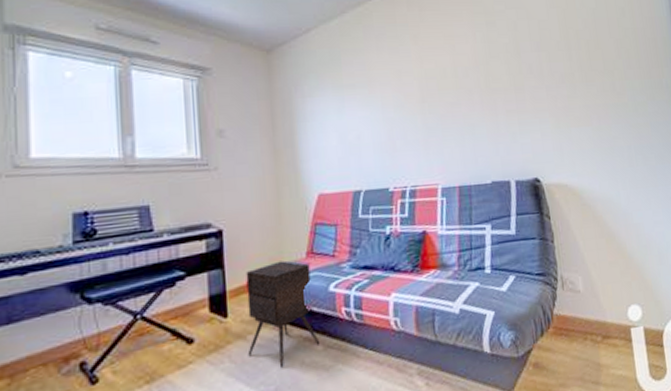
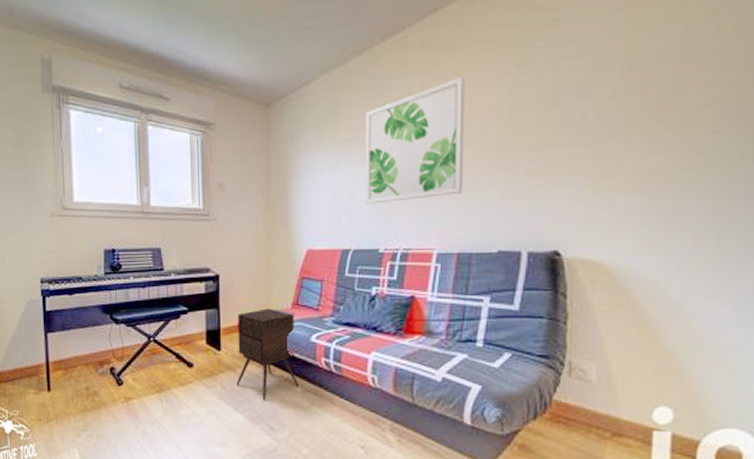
wall art: none [365,31,457,145] -> present [366,76,465,204]

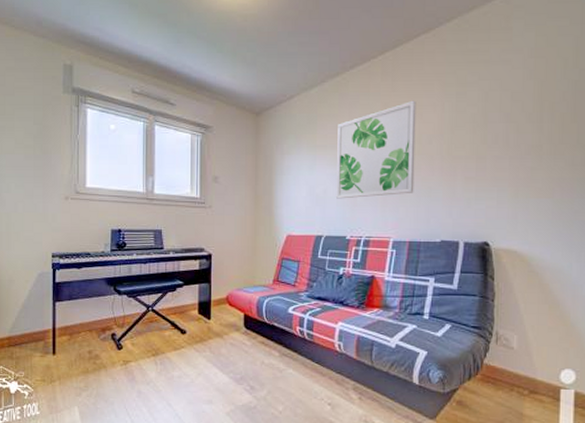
side table: present [236,308,300,400] -> none [223,284,278,363]

